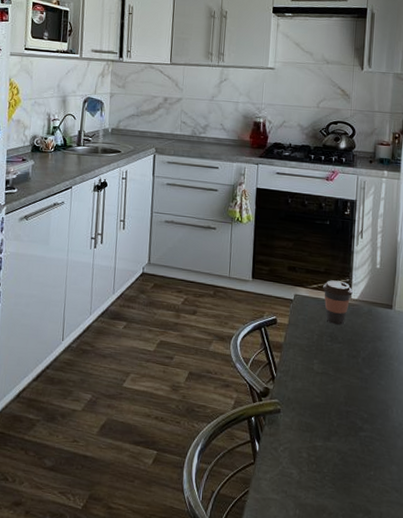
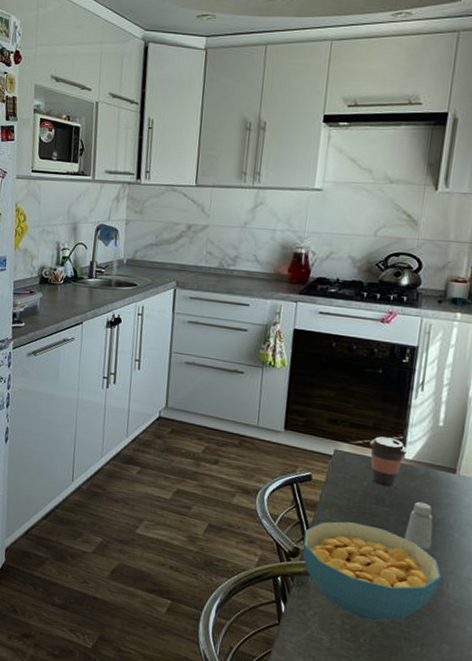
cereal bowl: none [272,359,387,451] -> present [303,521,442,621]
saltshaker: none [355,336,378,380] -> present [404,501,433,550]

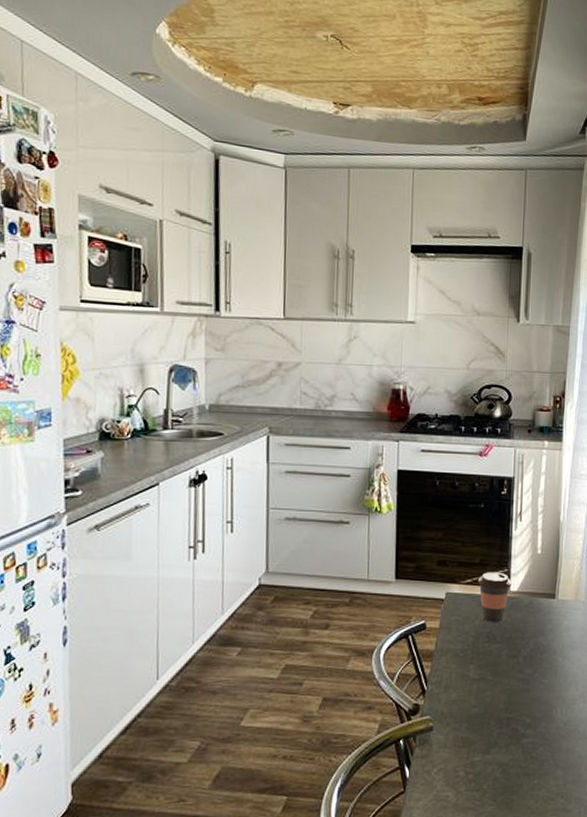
cereal bowl: present [303,521,442,621] -> none [422,665,551,764]
saltshaker: present [404,501,433,550] -> none [516,632,540,680]

